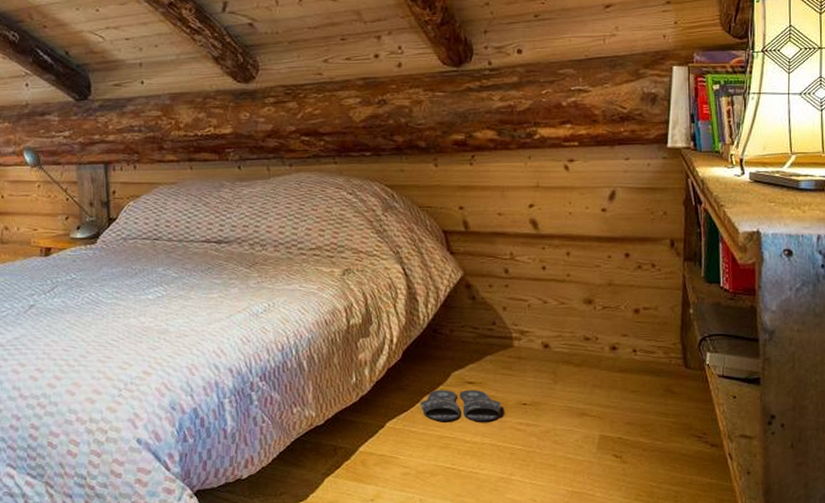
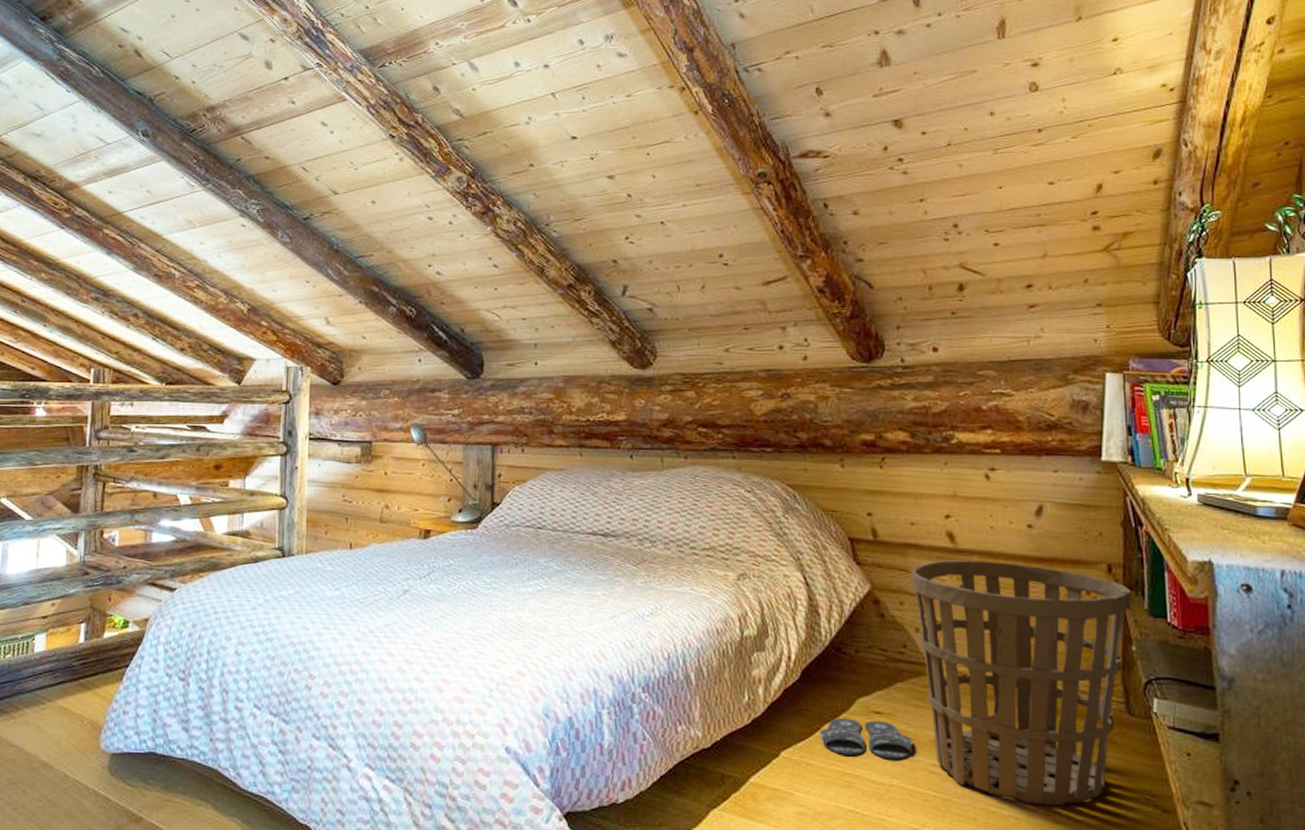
basket: none [498,243,690,450] -> present [911,559,1132,806]

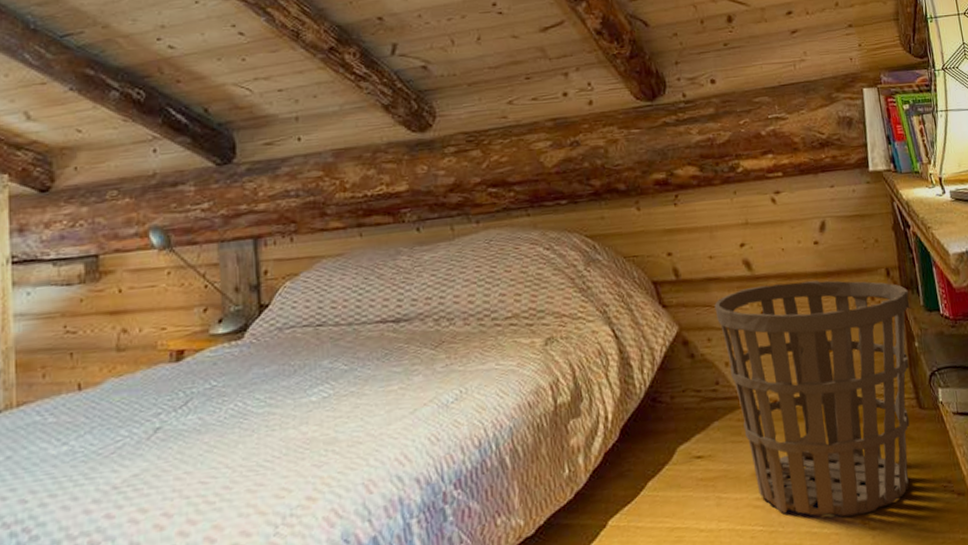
slippers: present [819,717,913,760] -> none [644,464,736,511]

